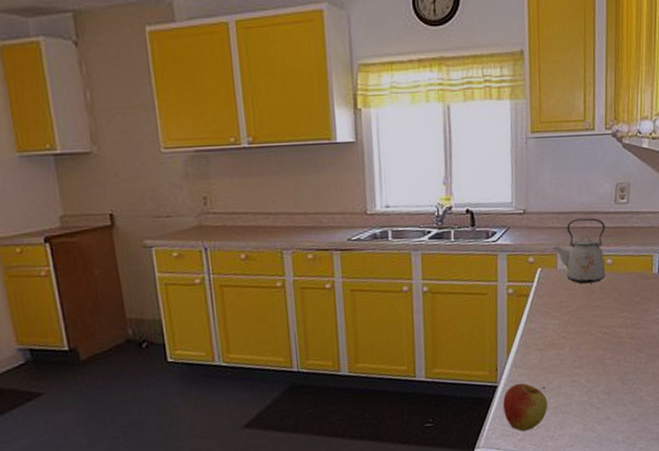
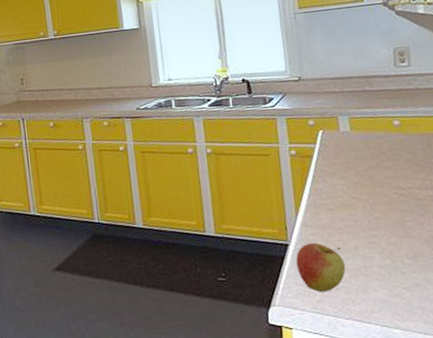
kettle: present [552,217,606,284] -> none [332,81,395,145]

